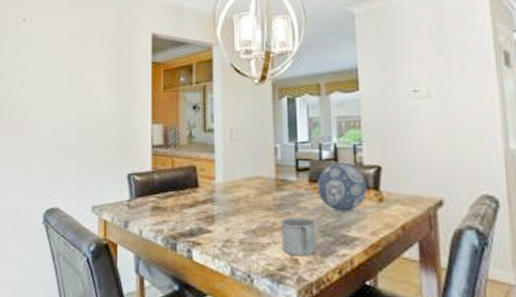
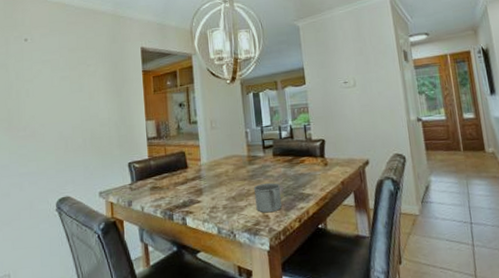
decorative ball: present [316,162,368,212] -> none [279,138,316,176]

